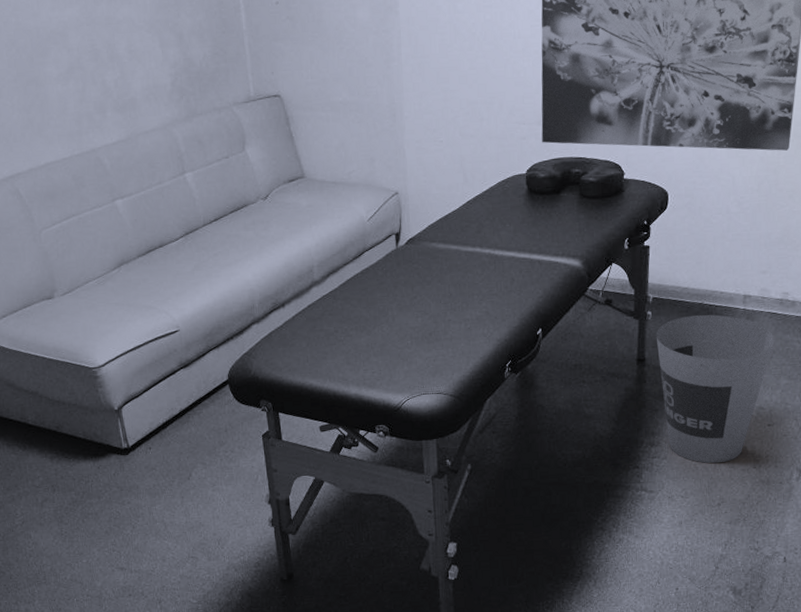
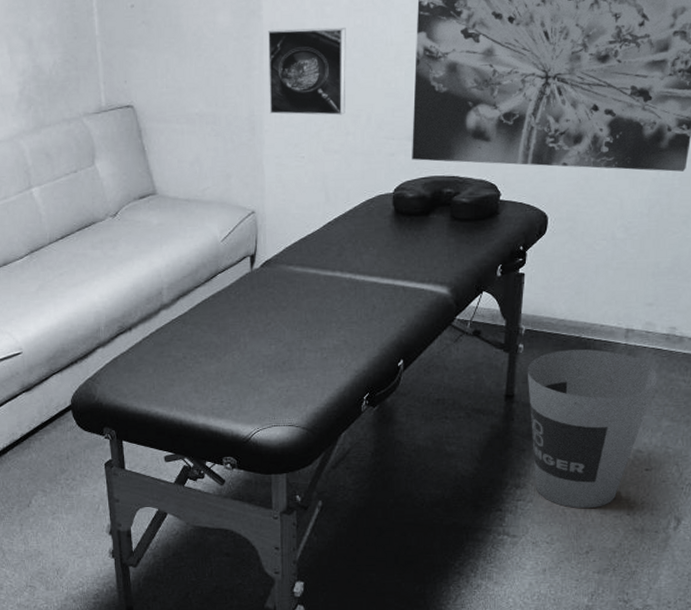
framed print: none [405,21,479,103] -> present [268,27,346,116]

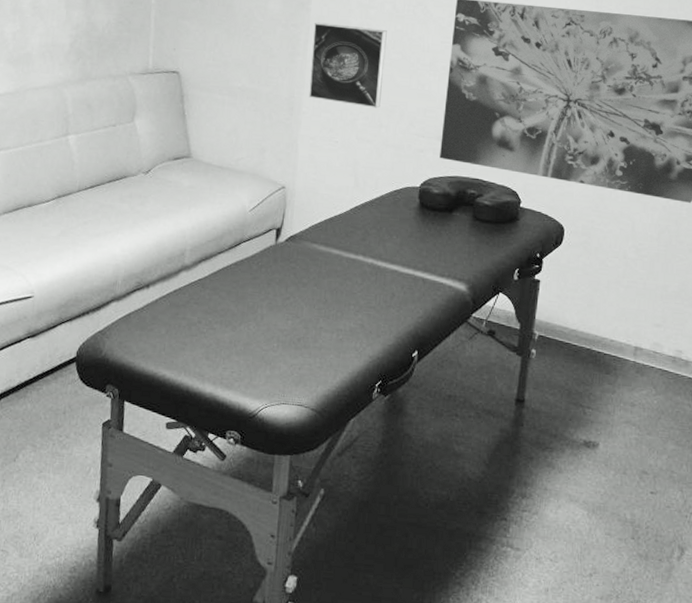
trash can: present [527,348,658,509] -> none [538,360,664,528]

